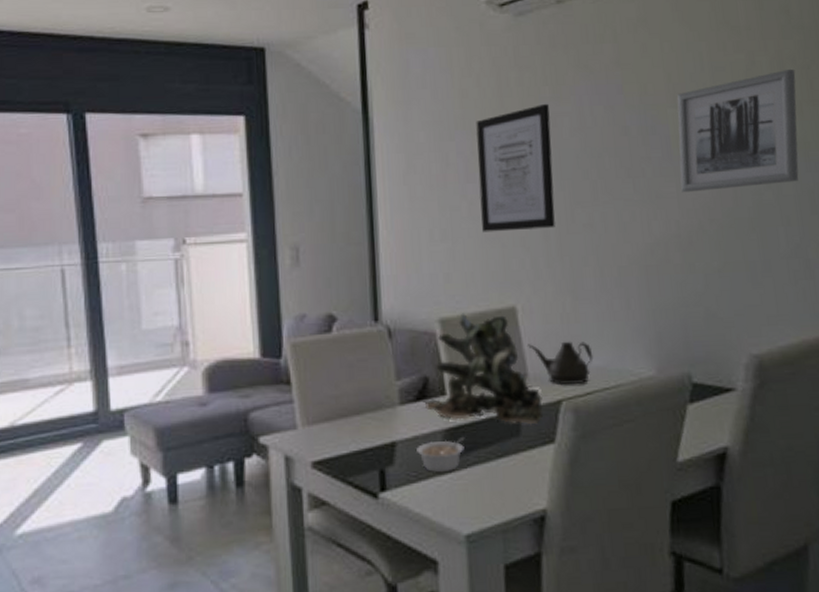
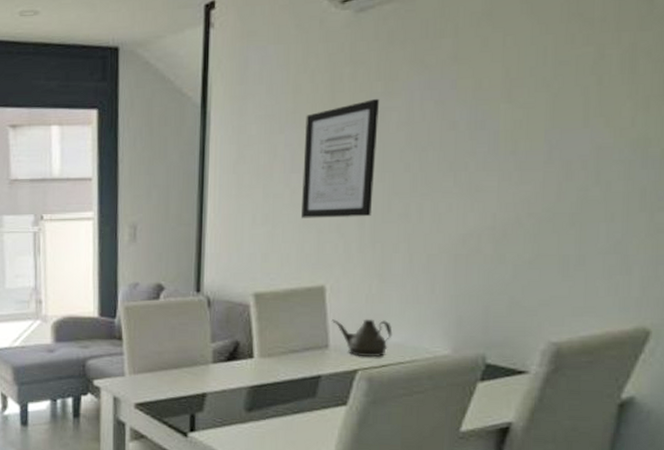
legume: present [416,436,465,473] -> none [223,393,267,421]
plant: present [425,313,543,425] -> none [234,289,340,389]
wall art: present [677,69,799,193] -> none [503,62,649,187]

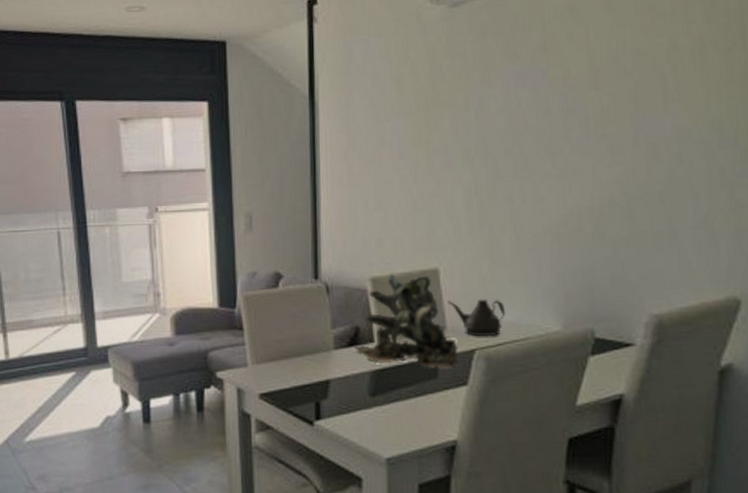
plant: none [234,289,340,389] -> present [356,273,458,370]
wall art: present [302,98,379,218] -> none [410,87,478,203]

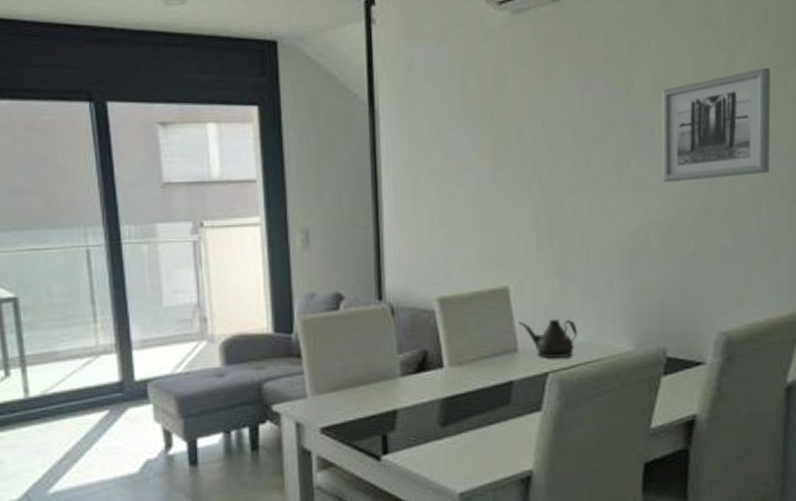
plant: present [356,273,458,370] -> none [424,292,531,395]
wall art: none [596,51,716,168] -> present [661,67,771,183]

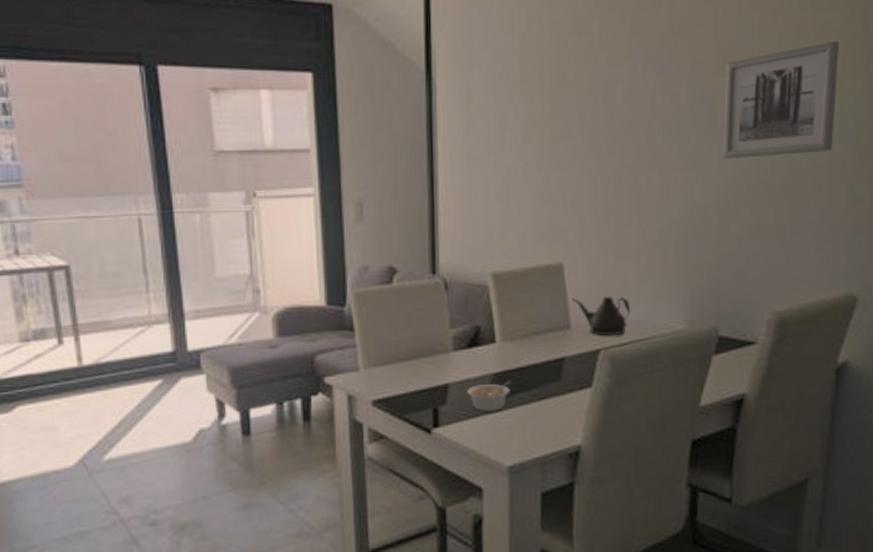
legume: none [416,405,460,438] -> present [467,380,511,412]

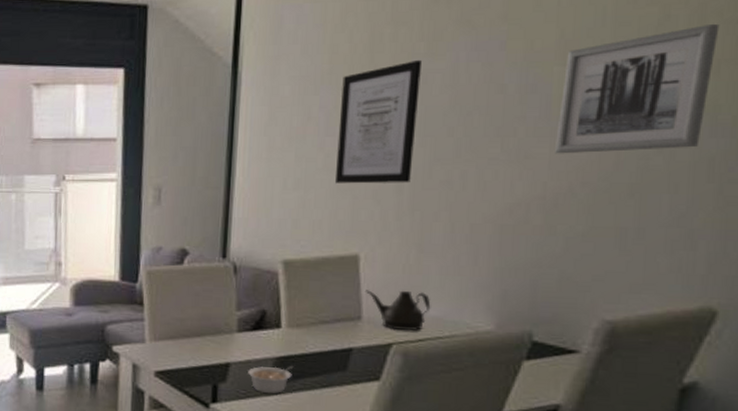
wall art: none [534,68,605,193] -> present [336,59,421,184]

